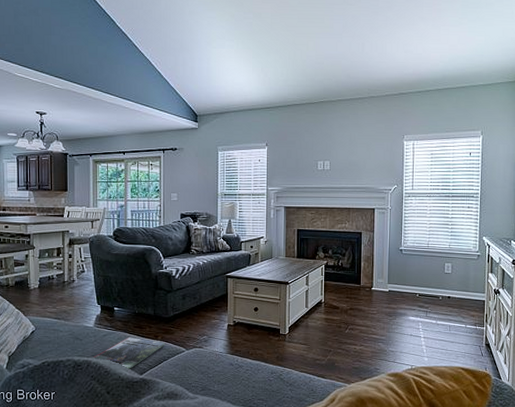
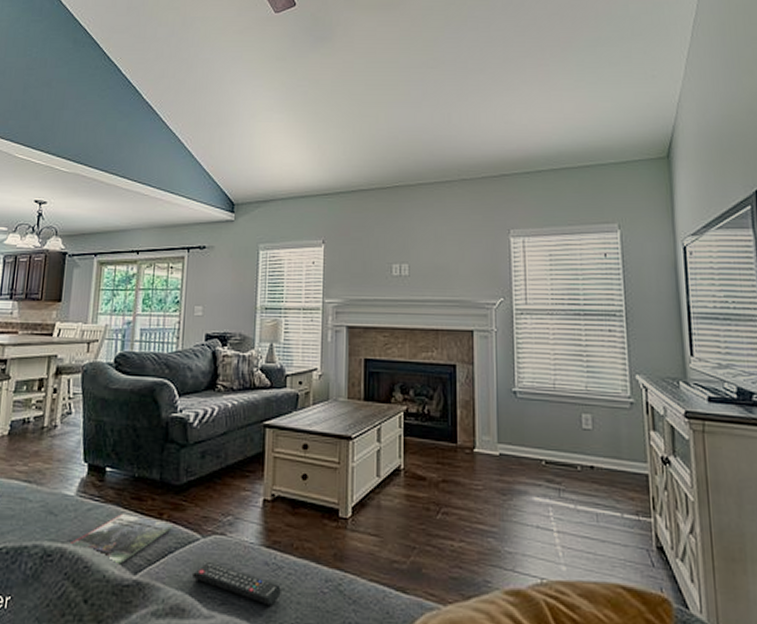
remote control: none [181,365,242,390] -> present [192,562,281,606]

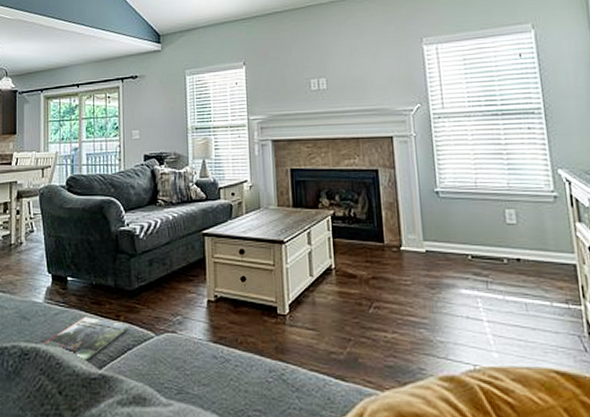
remote control: present [192,562,281,606] -> none [150,357,230,394]

